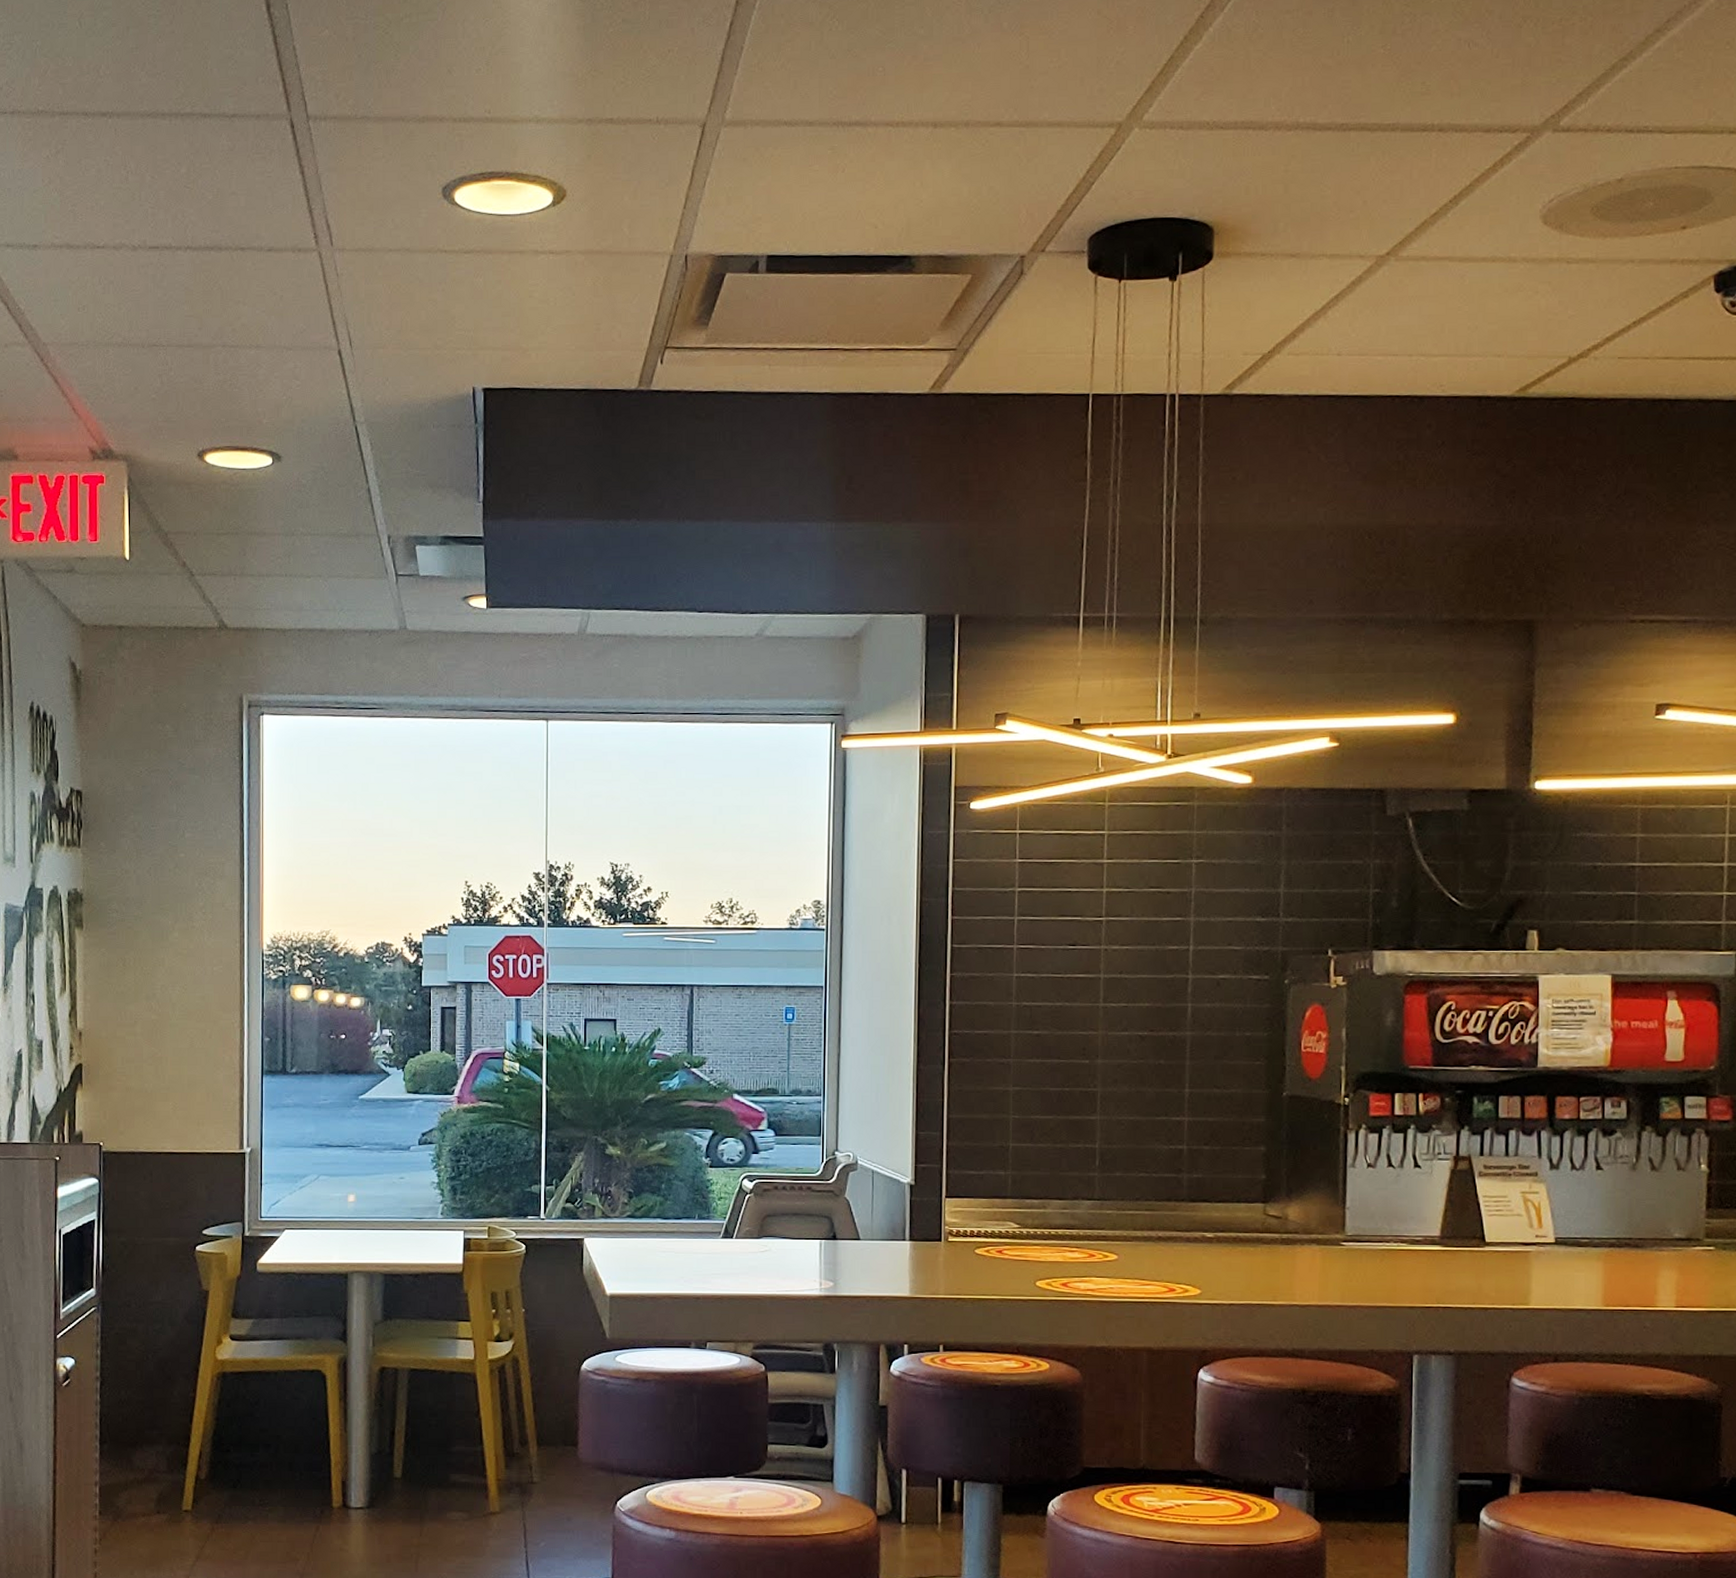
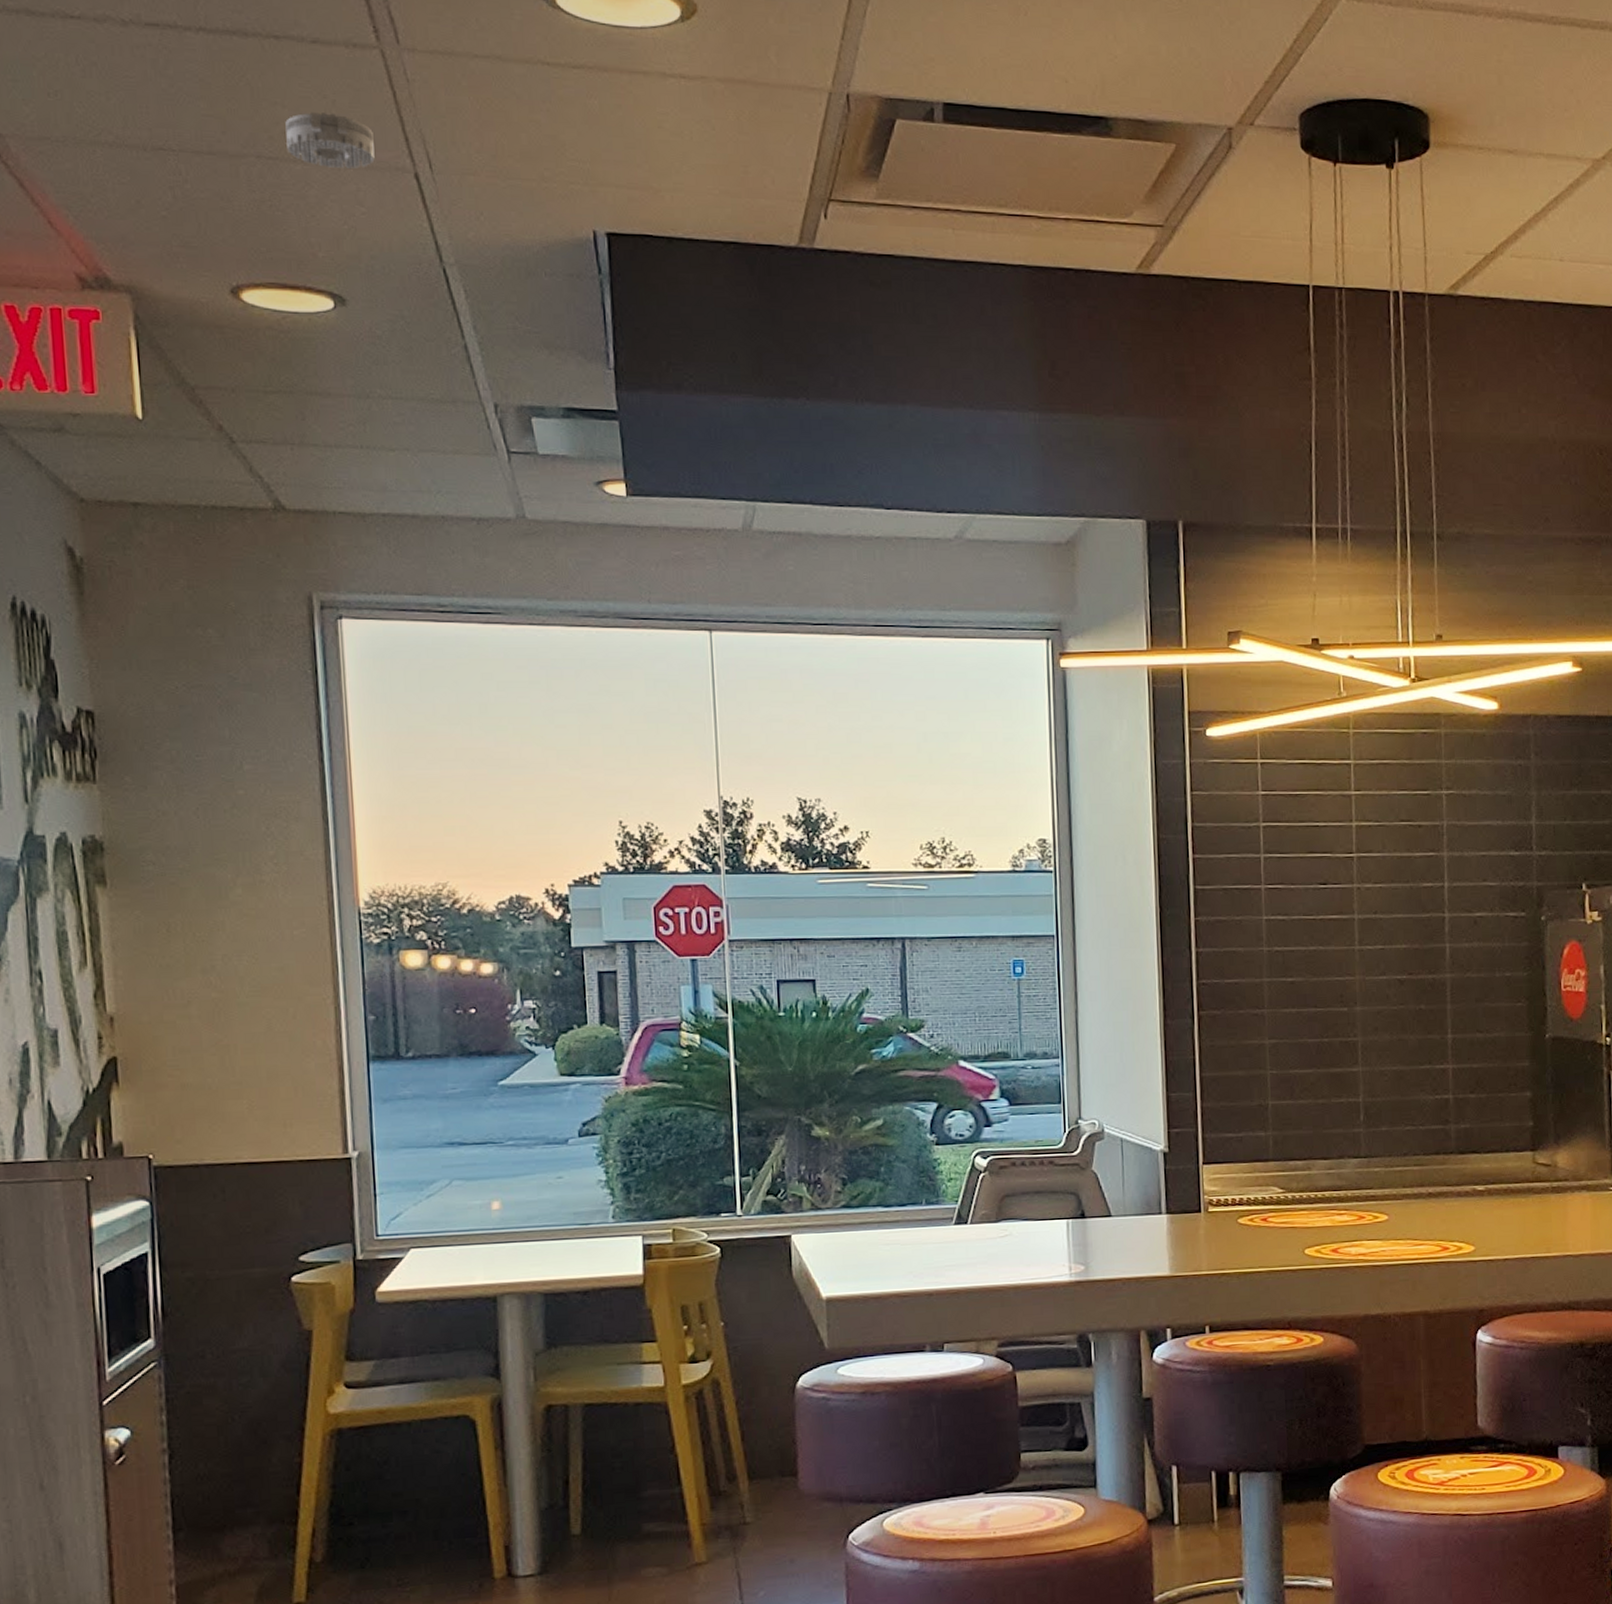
smoke detector: none [245,306,309,351] -> present [285,112,375,169]

